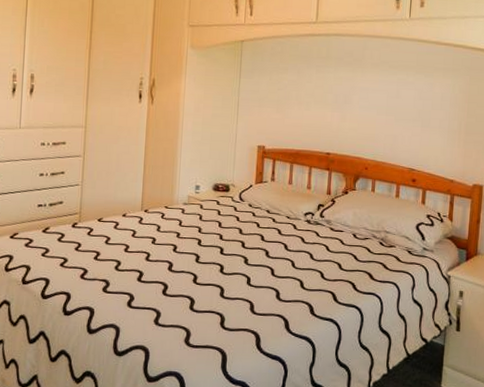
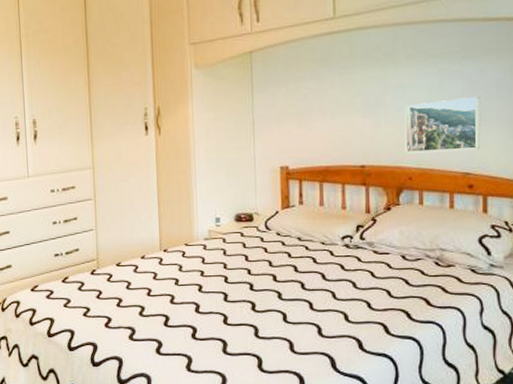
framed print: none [364,105,428,150] -> present [404,97,481,154]

